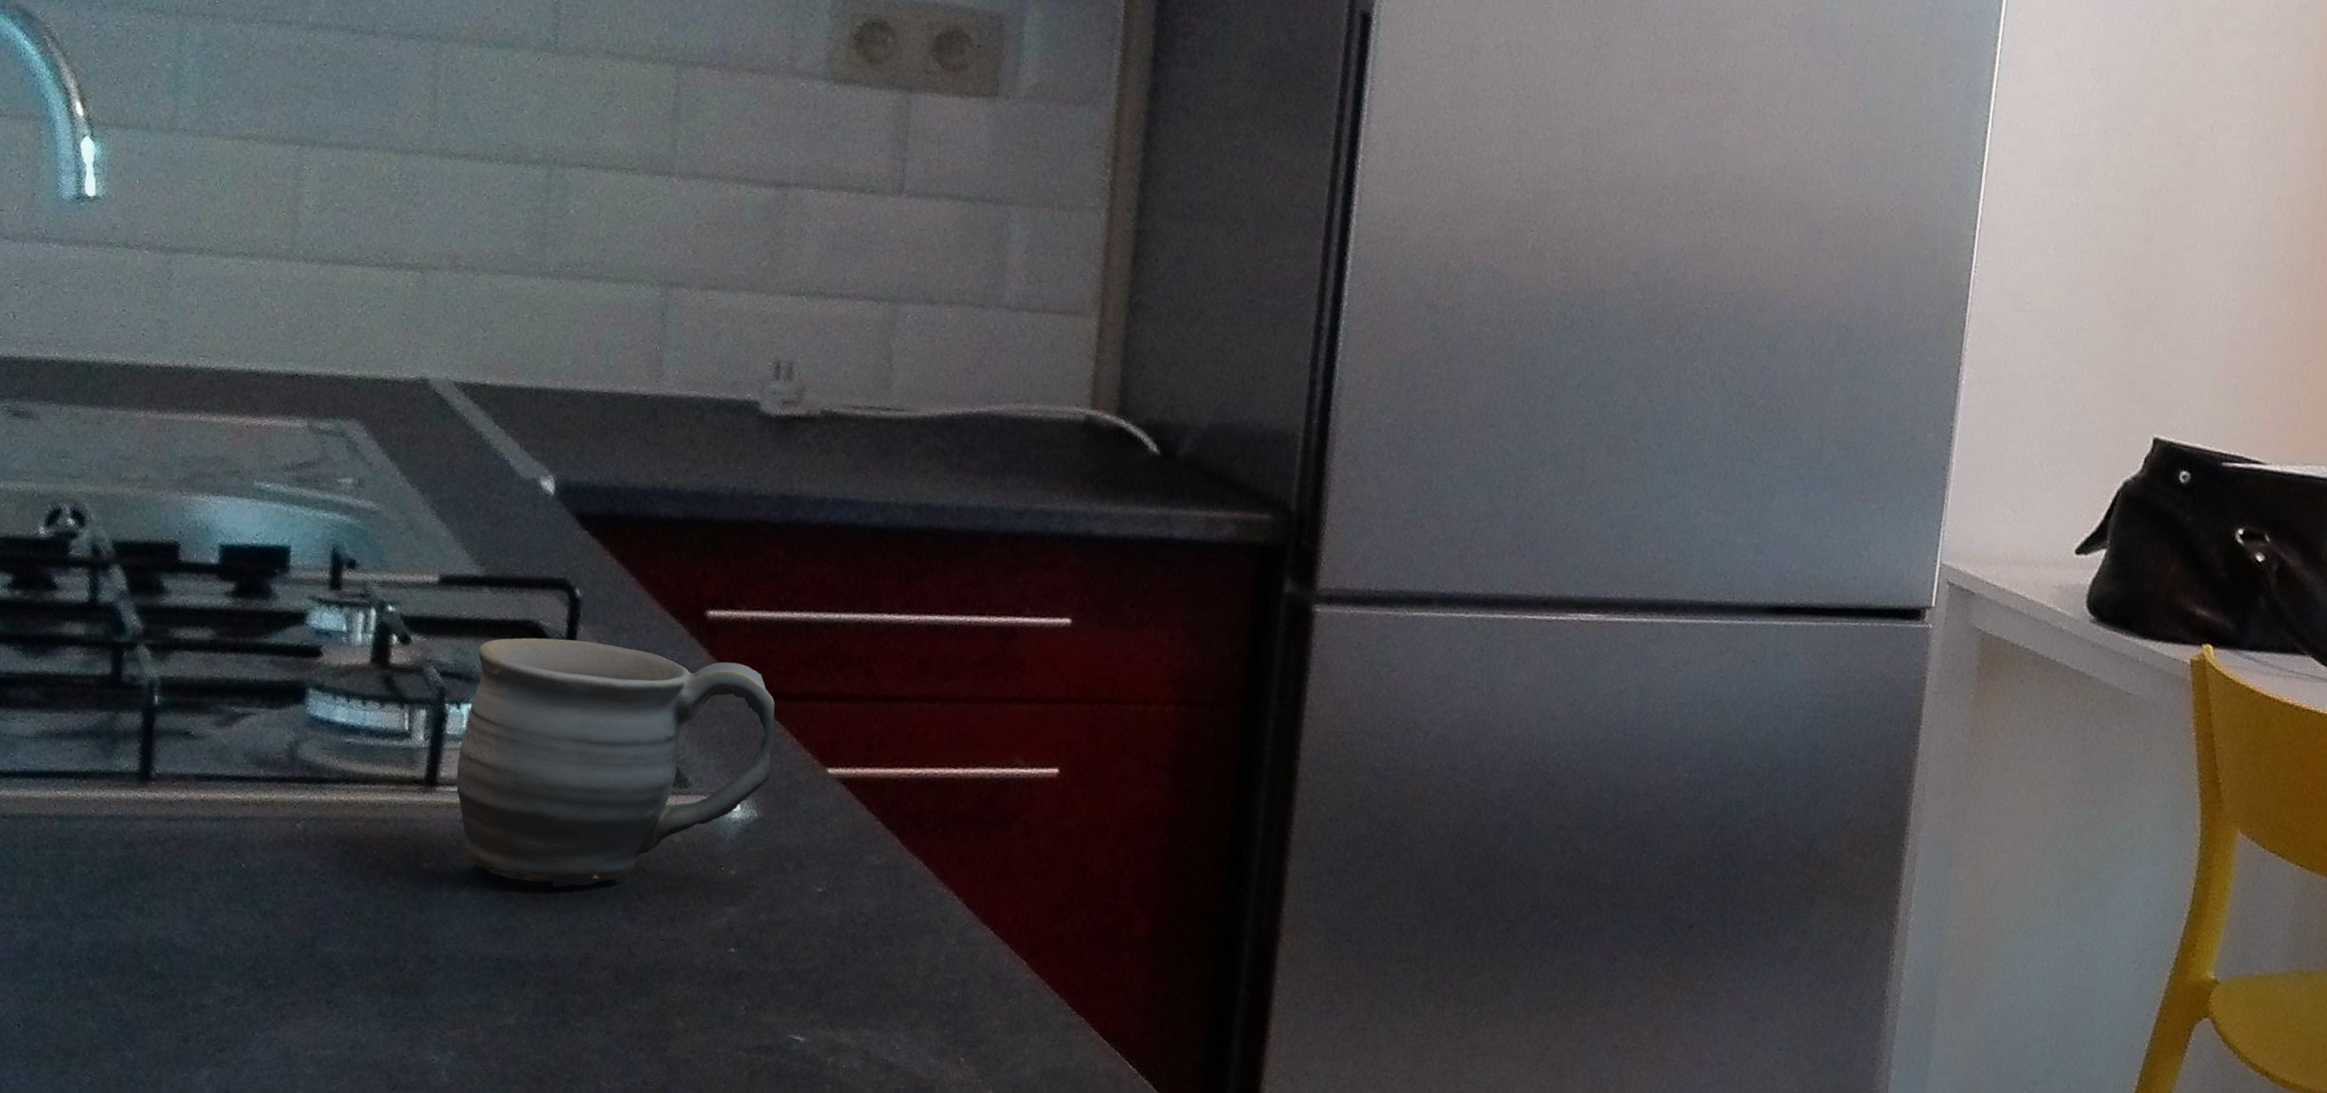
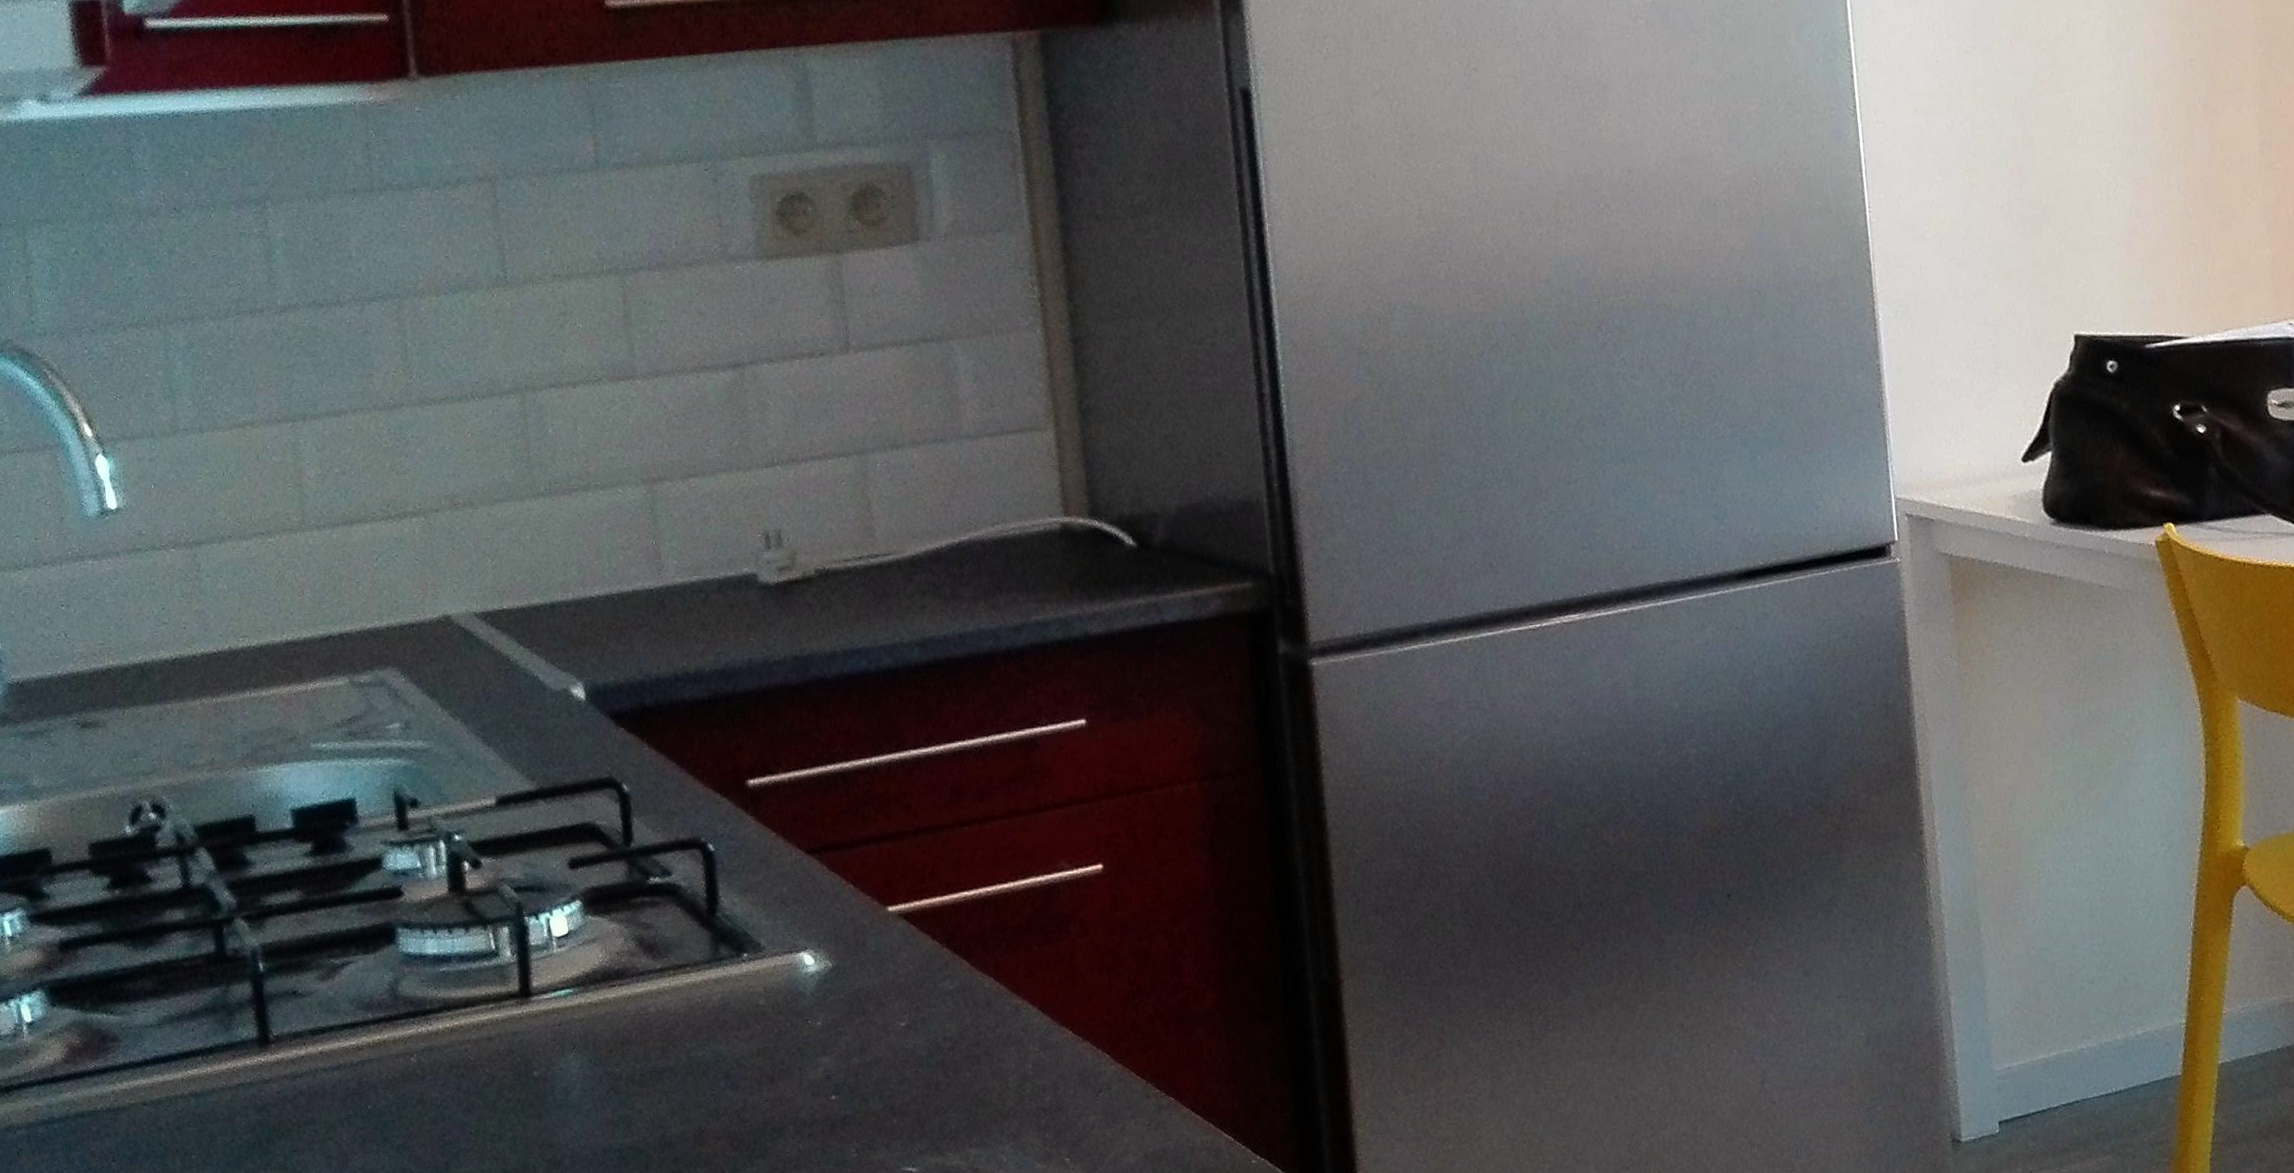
mug: present [456,637,775,887] -> none [545,824,835,1071]

